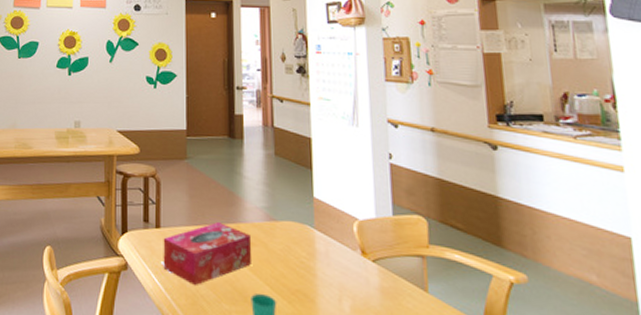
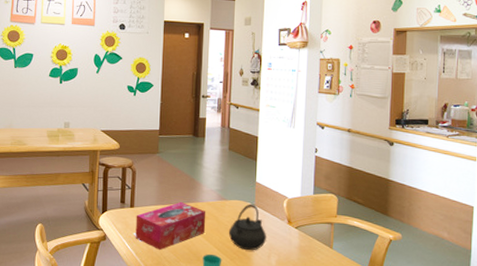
kettle: none [282,226,335,292] -> present [228,203,267,251]

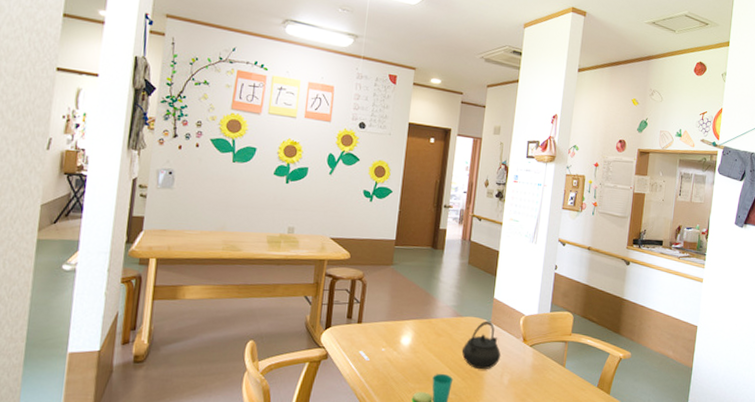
tissue box: present [135,202,206,251] -> none [360,318,440,370]

